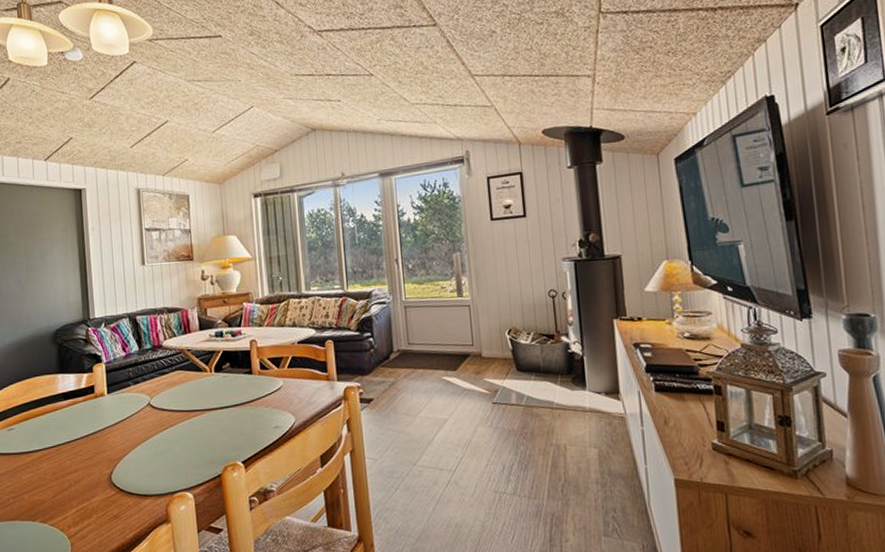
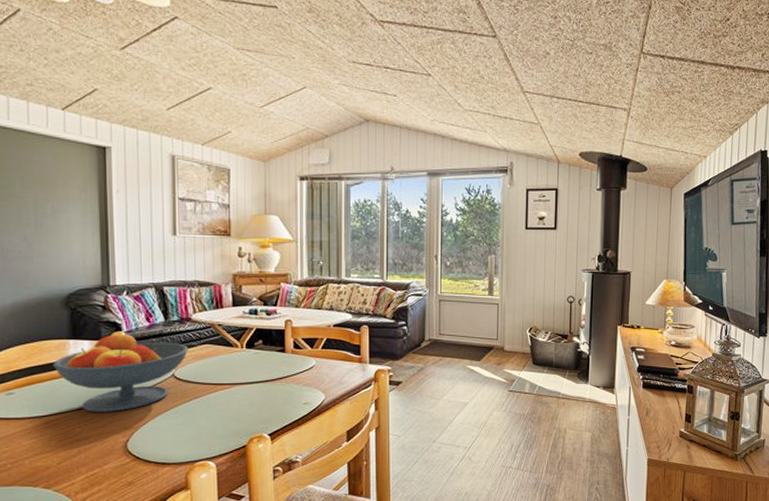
fruit bowl: none [45,365,161,445] -> present [53,333,188,412]

